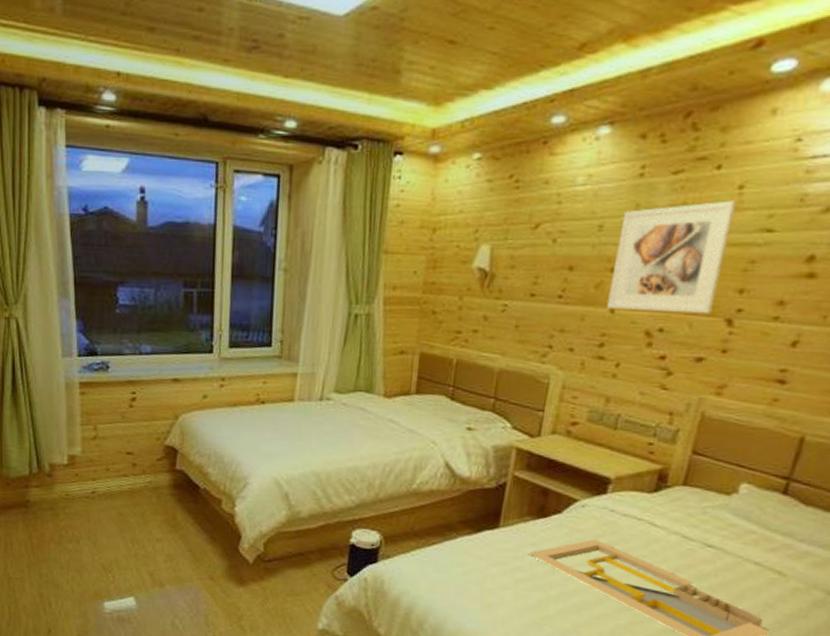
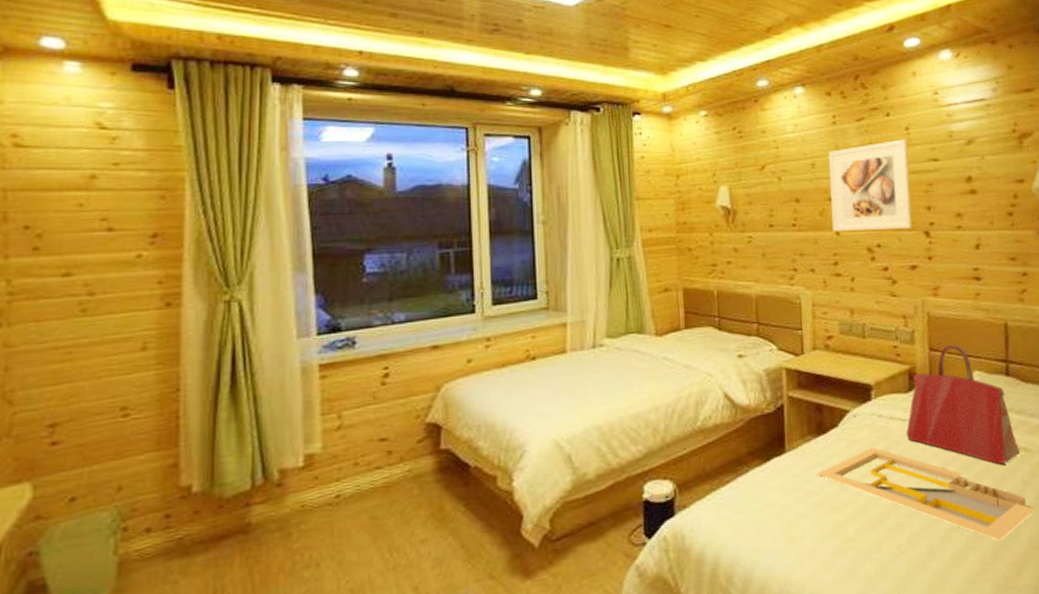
handbag: none [637,451,775,583] -> present [906,345,1021,464]

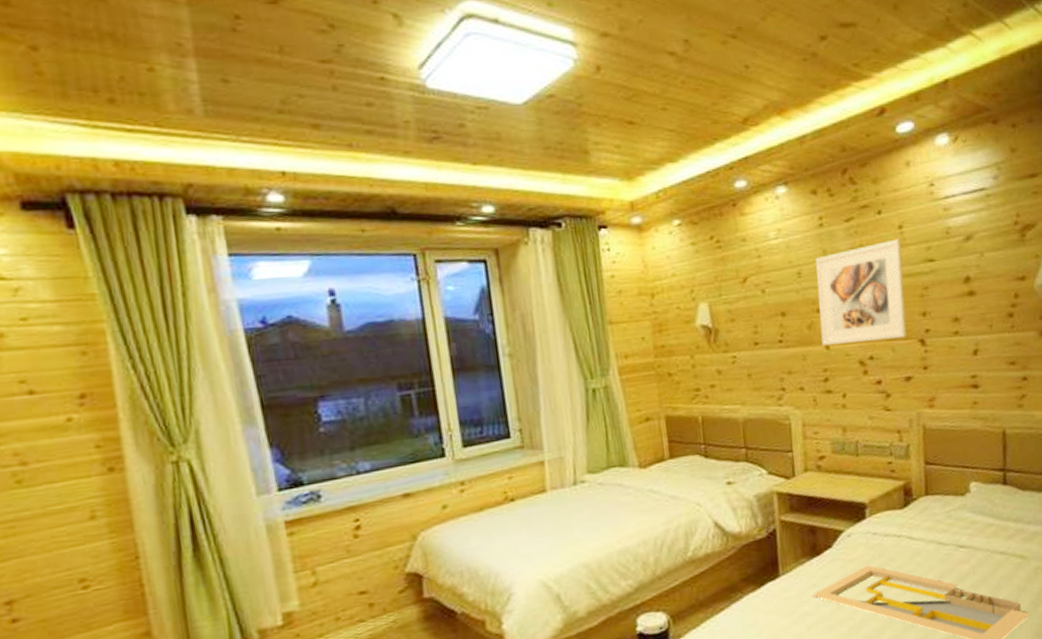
handbag: present [906,345,1021,464] -> none [901,457,1017,573]

